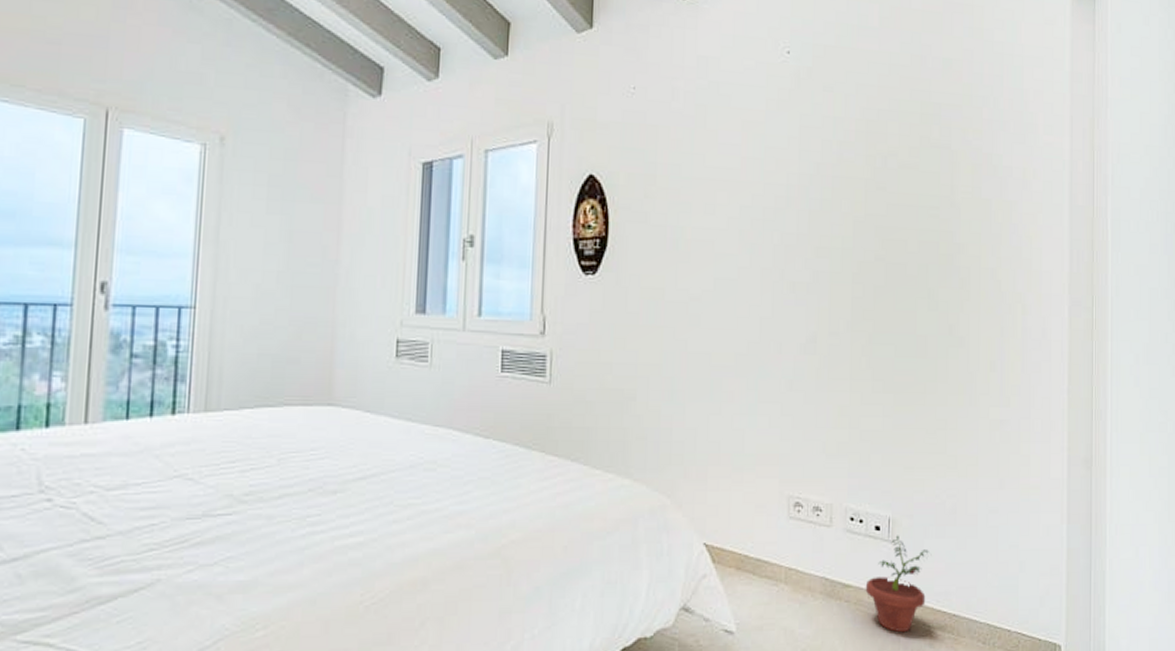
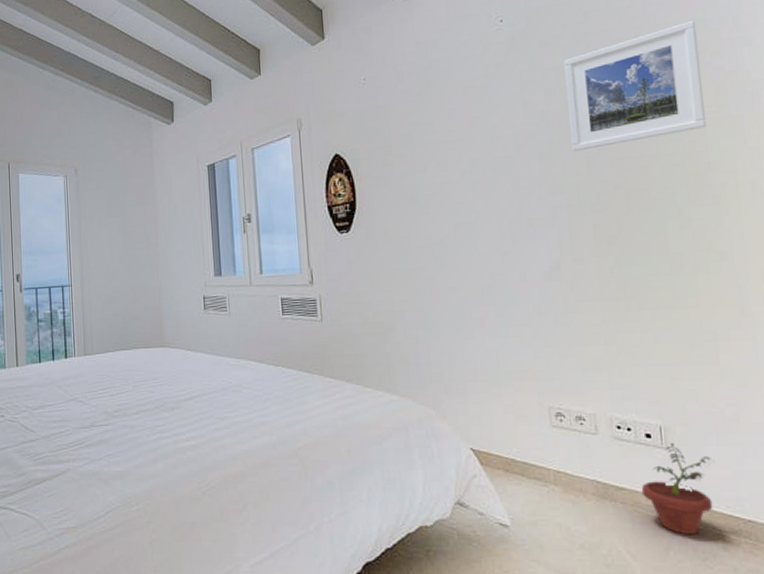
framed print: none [841,93,964,214] -> present [564,20,706,152]

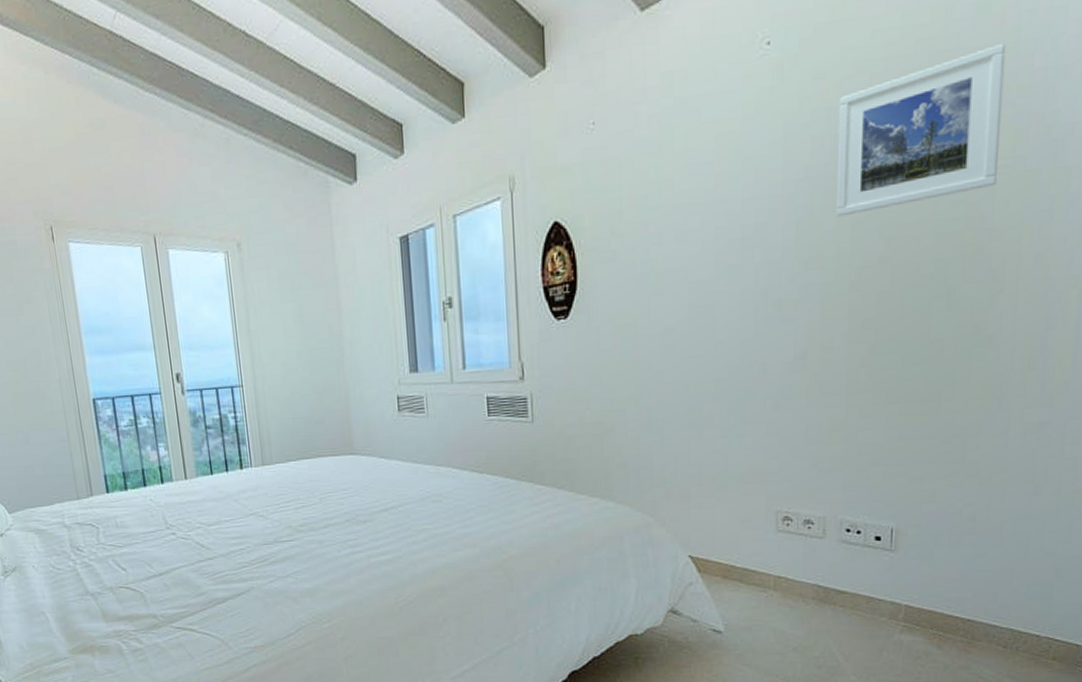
potted plant: present [641,442,715,534] -> none [863,544,943,634]

